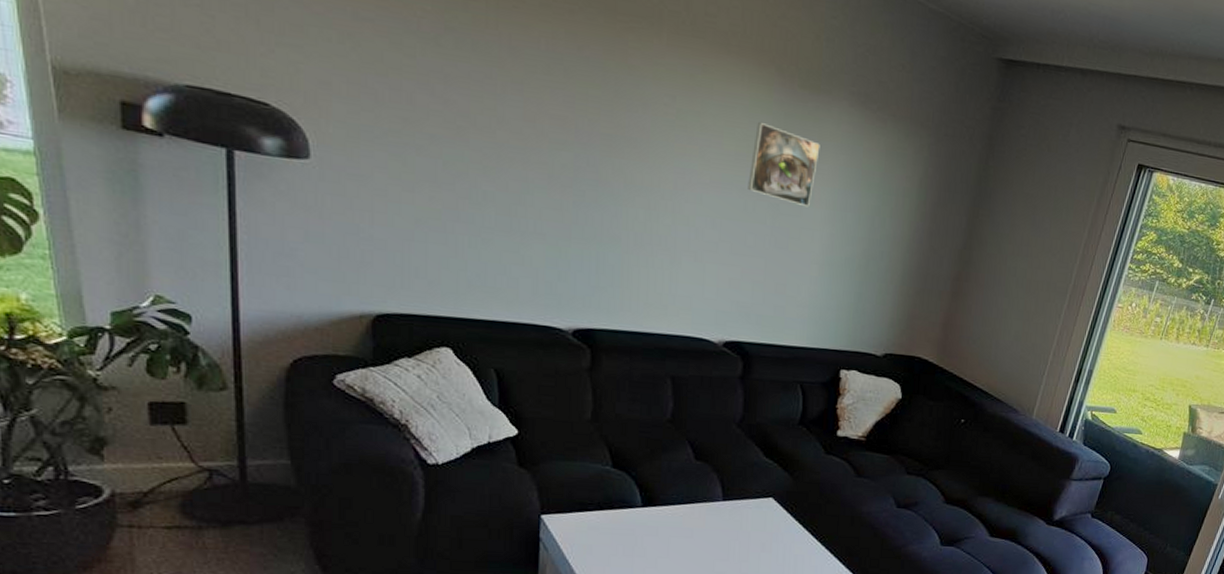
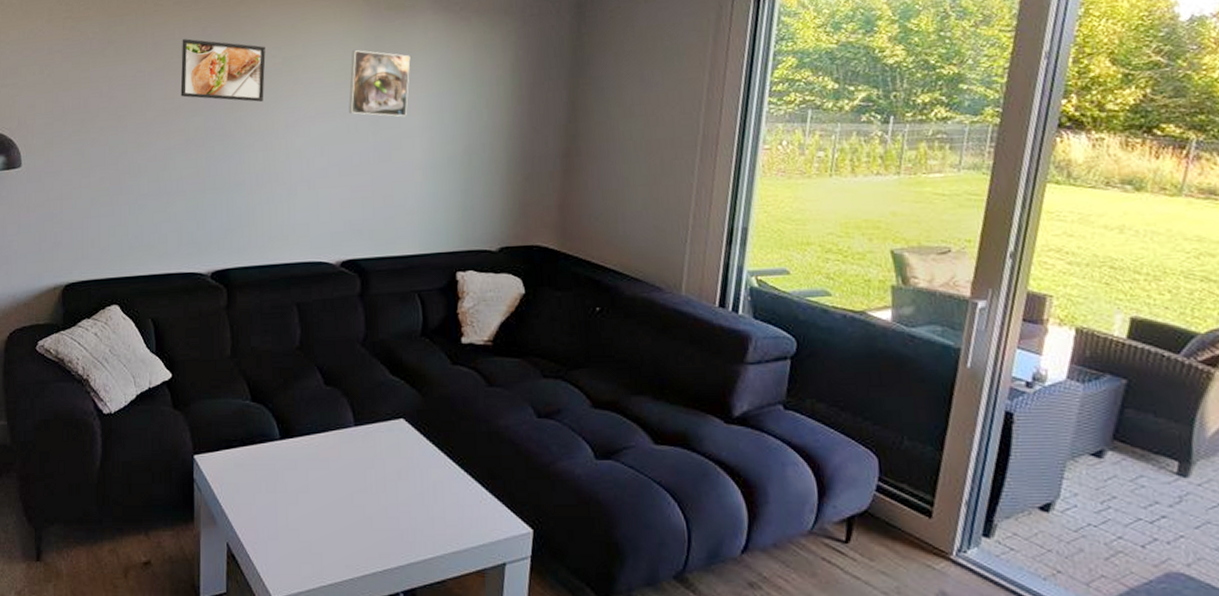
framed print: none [544,53,657,153] -> present [180,39,266,102]

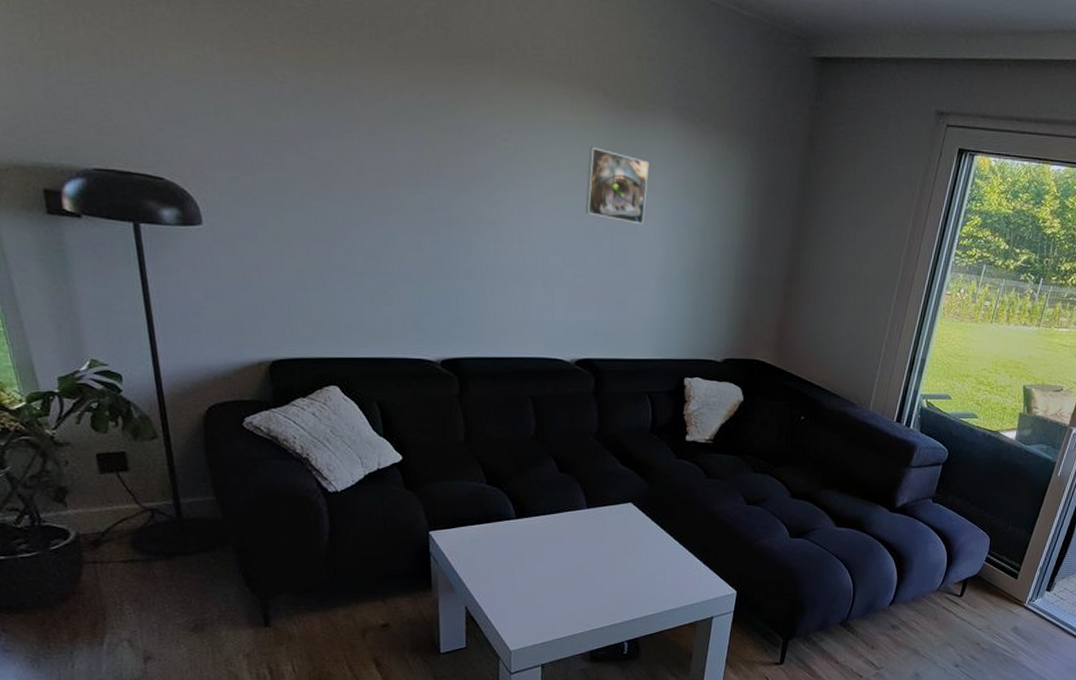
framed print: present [180,39,266,102] -> none [396,102,496,187]

